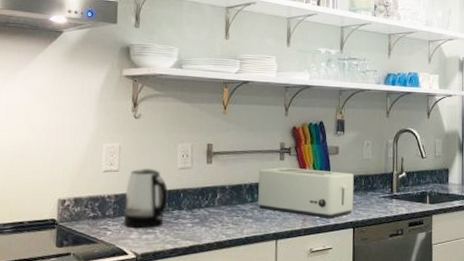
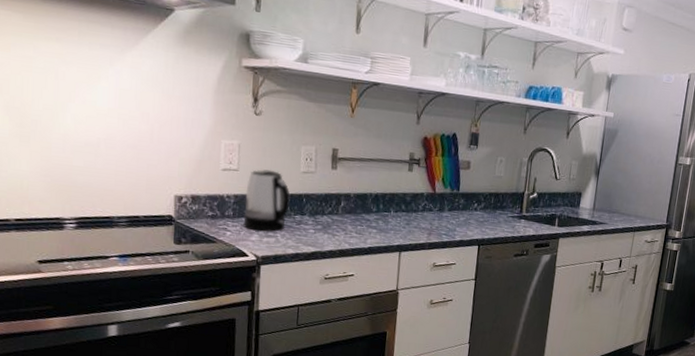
toaster: present [258,167,354,219] -> none [383,178,484,235]

